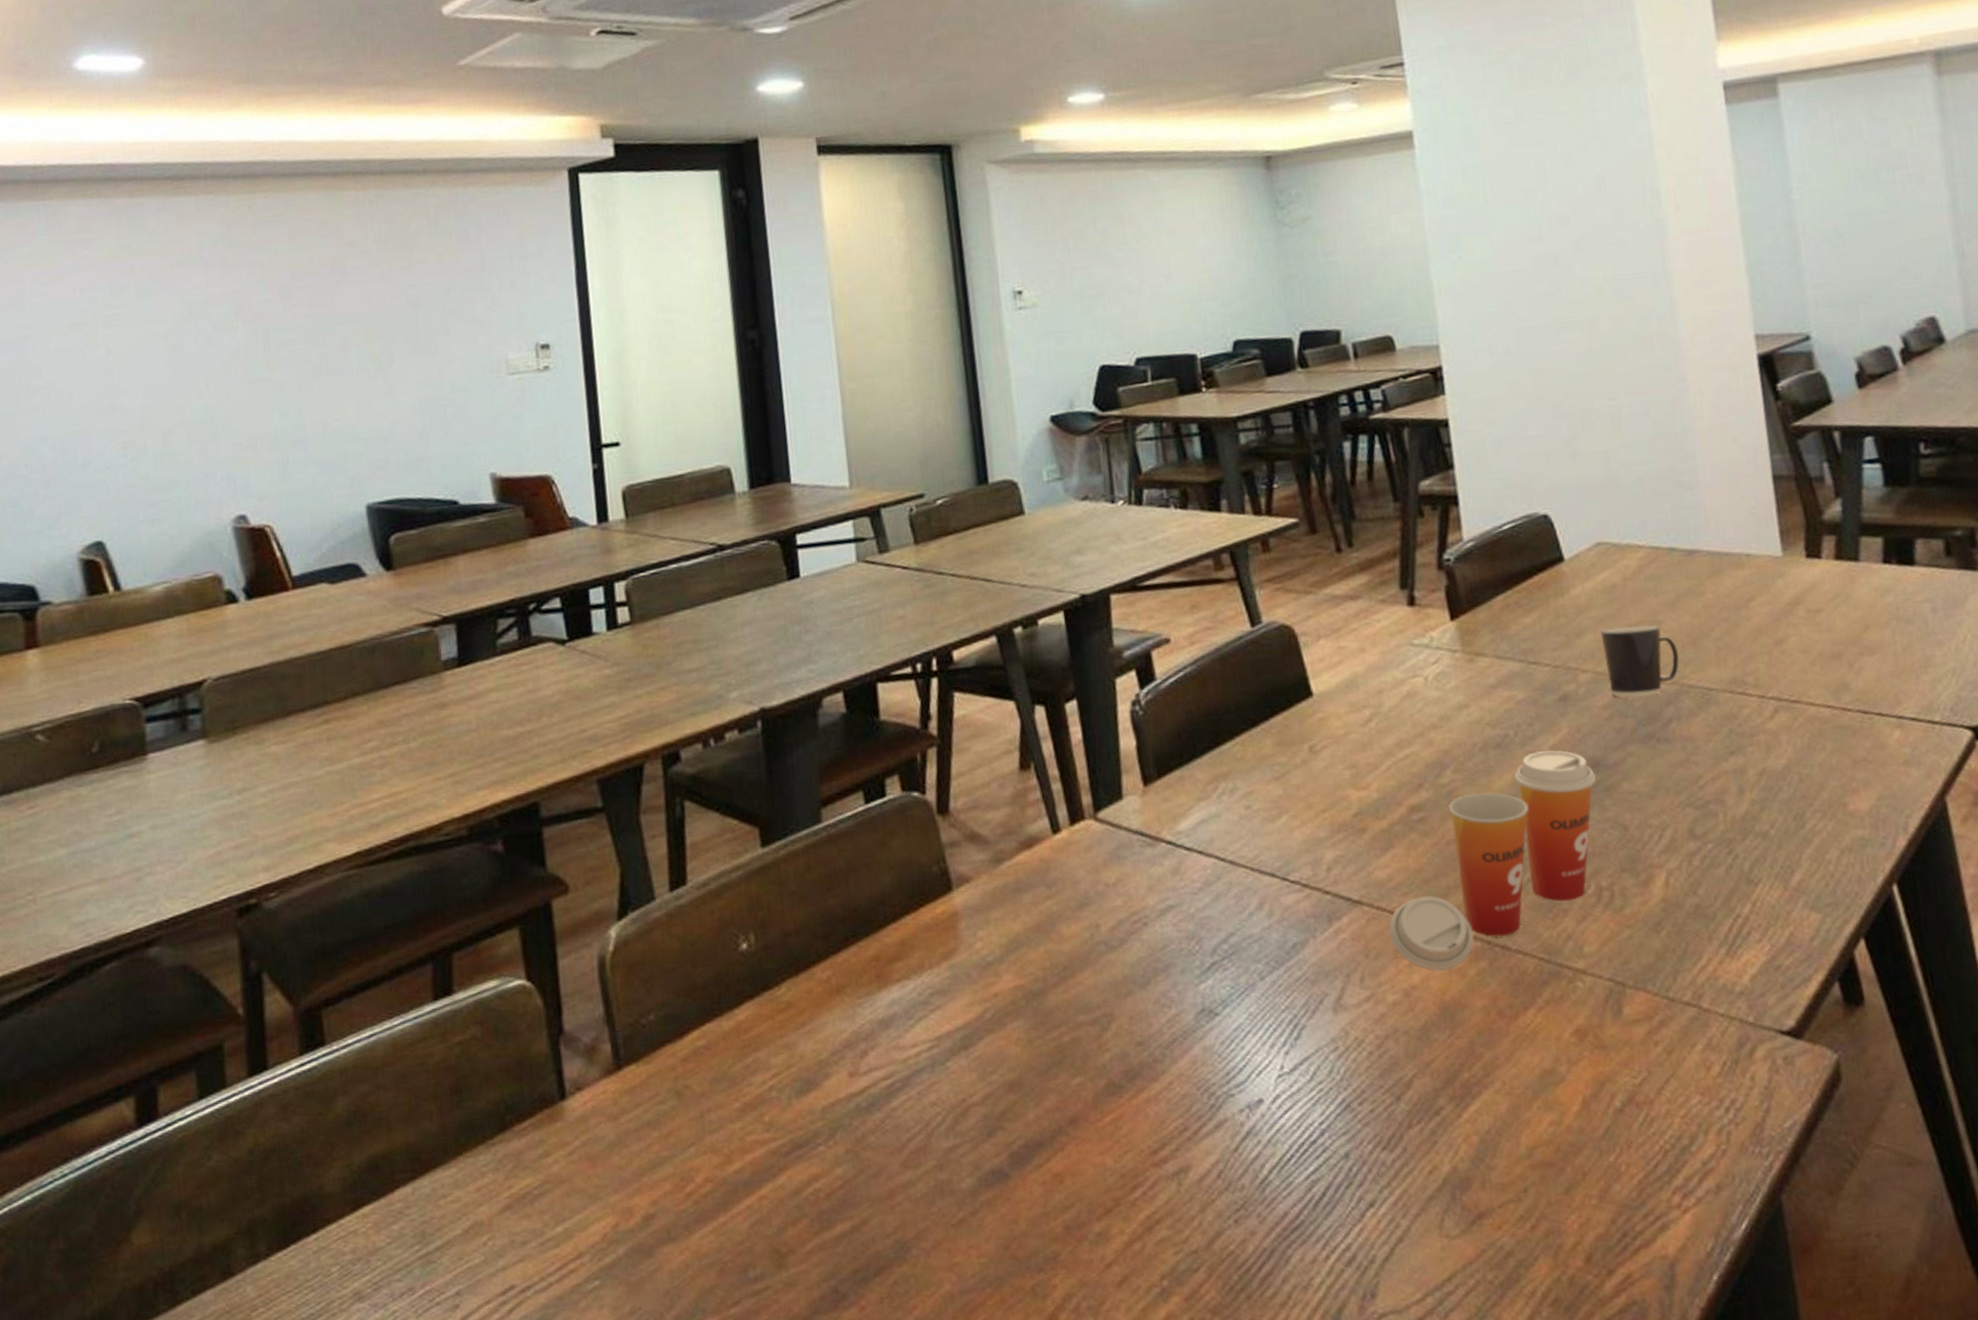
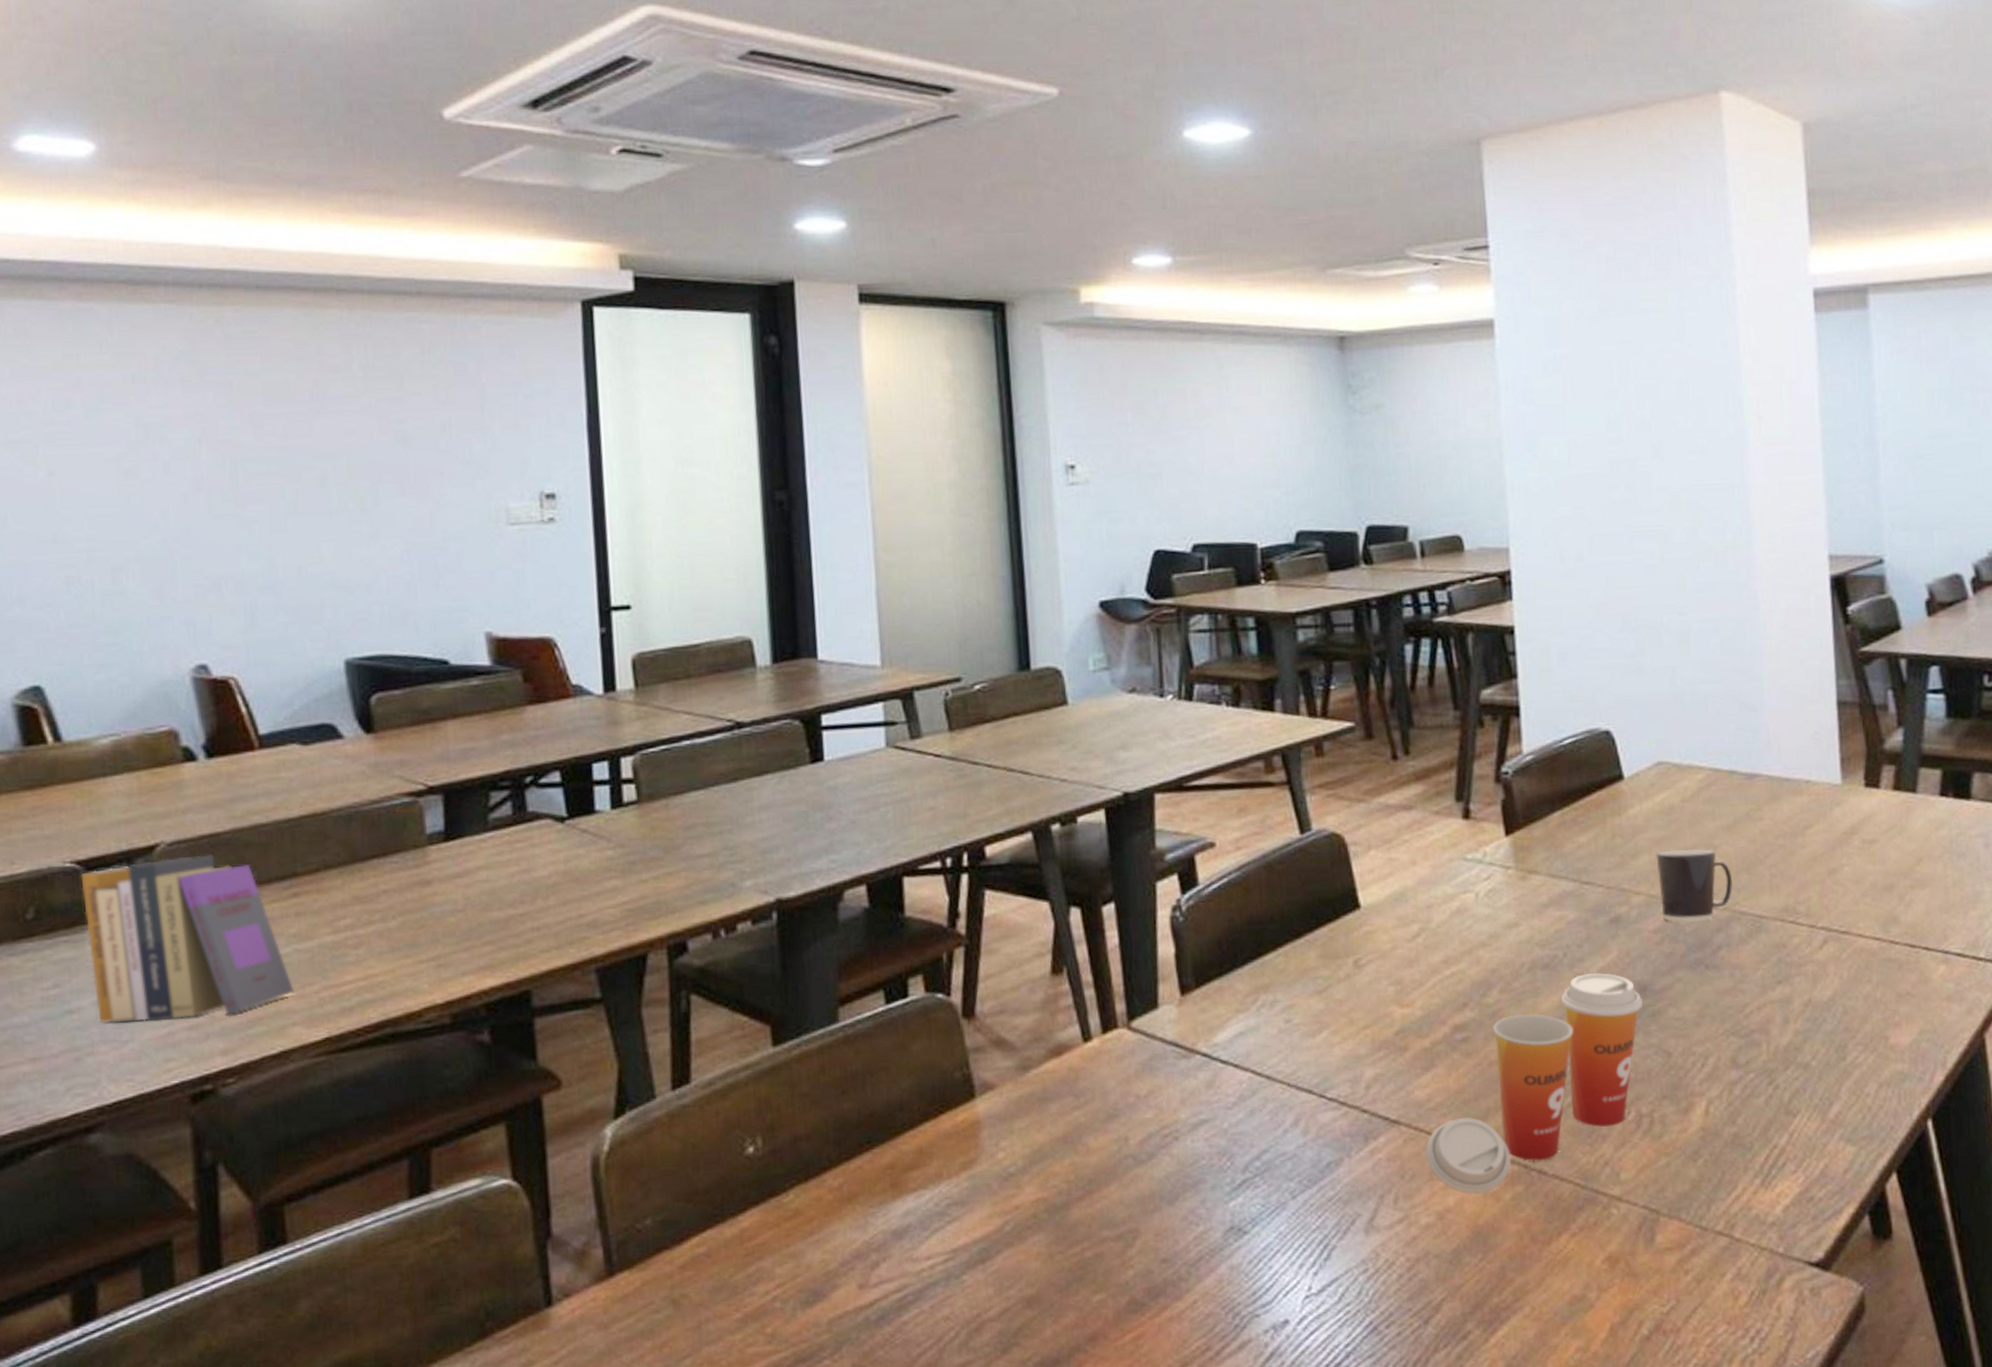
books: none [138,687,327,845] -> present [80,854,294,1023]

